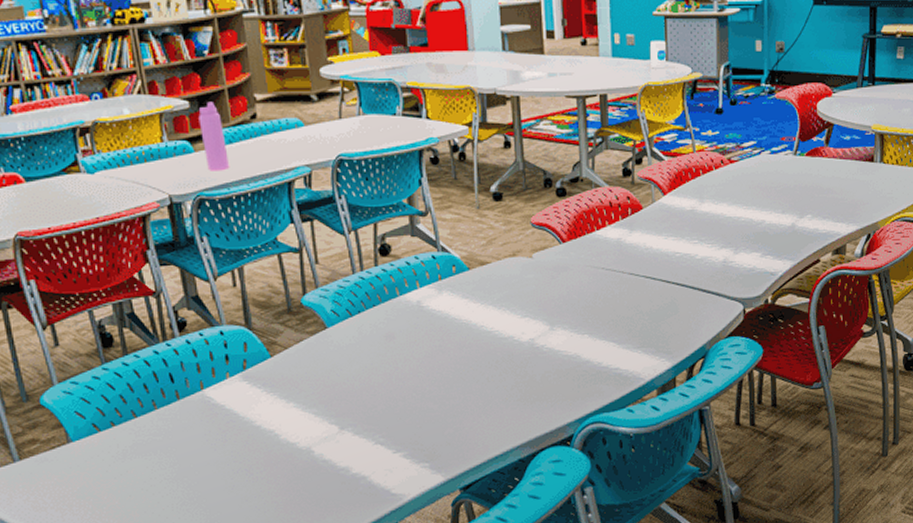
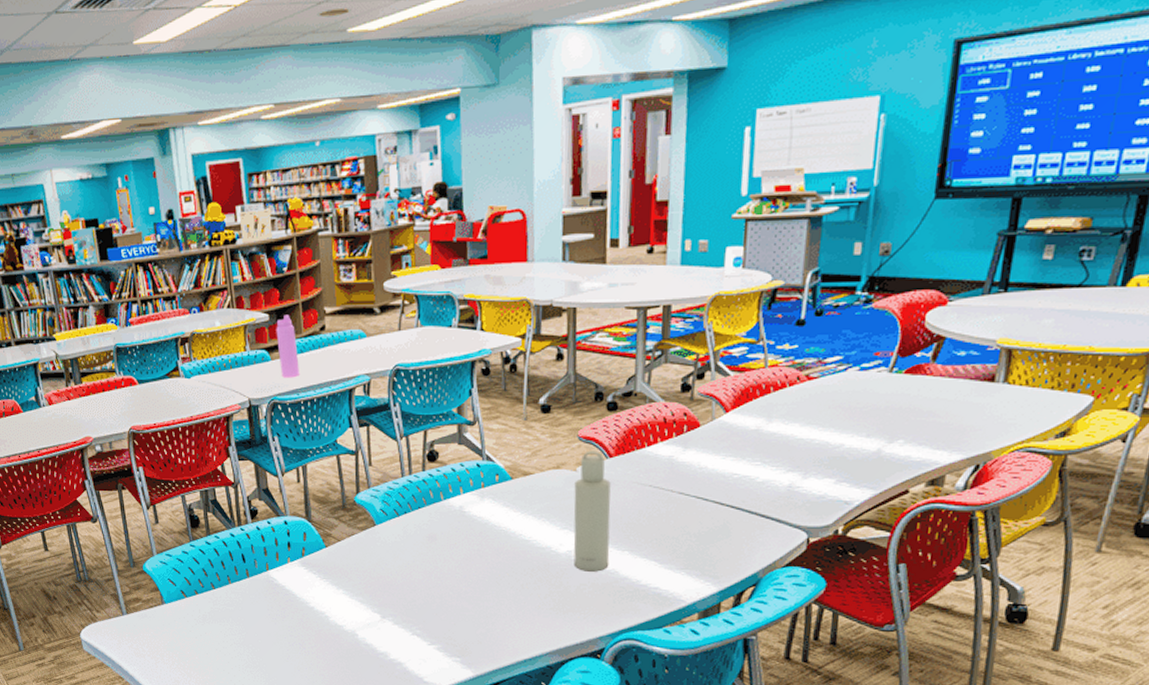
bottle: none [531,236,571,359] -> present [573,450,611,572]

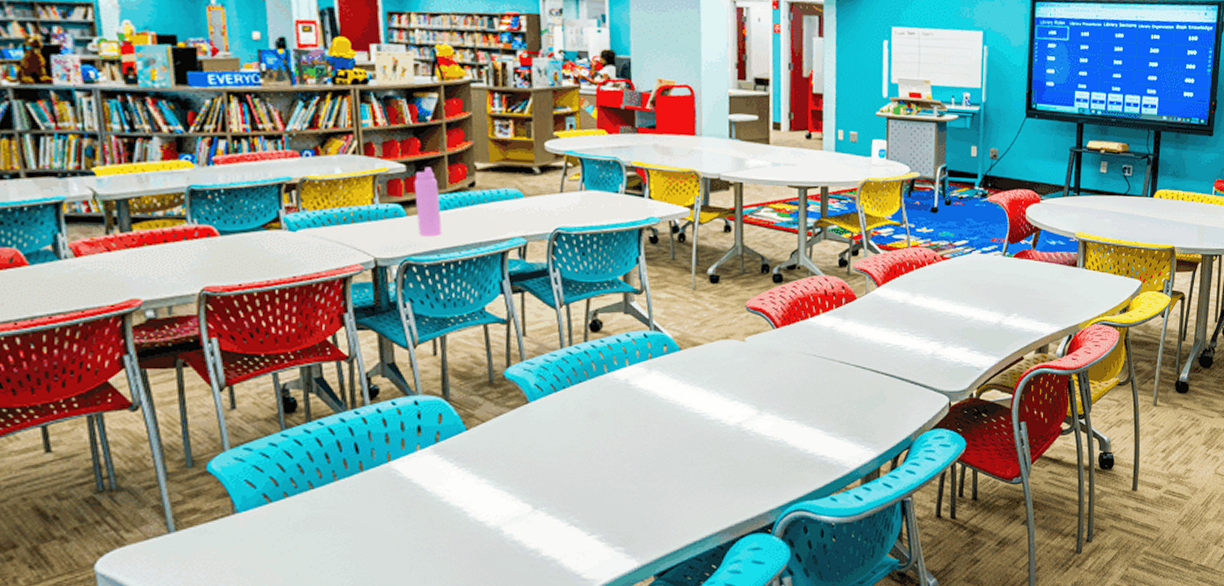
bottle: present [573,450,611,572] -> none [742,321,778,443]

